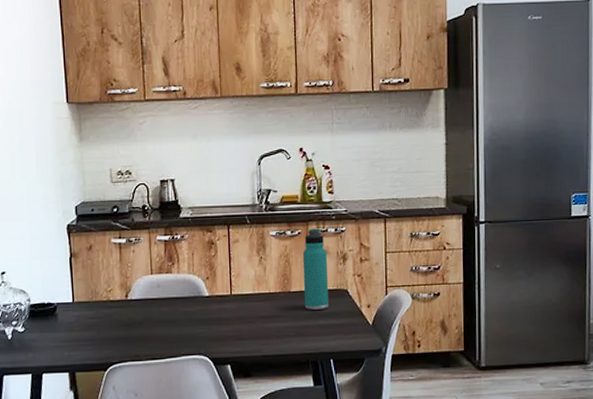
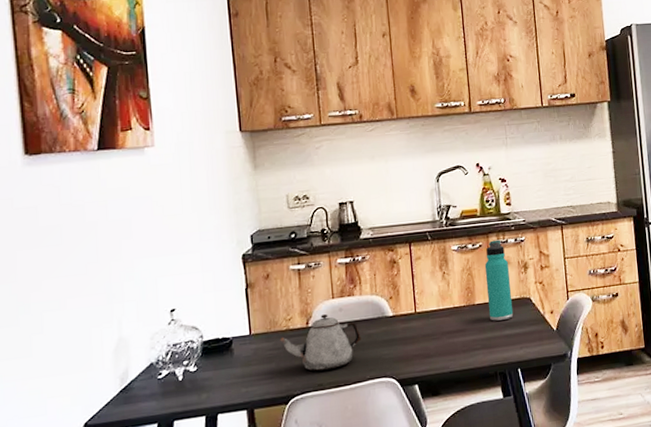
teapot: none [100,289,177,343] -> present [280,314,361,371]

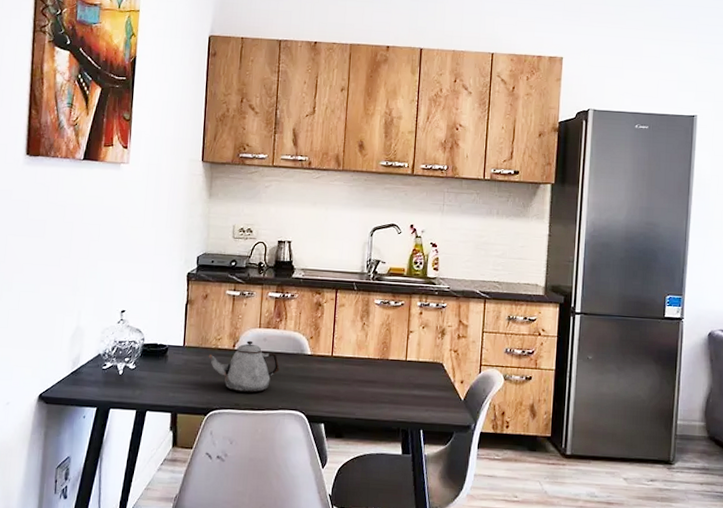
thermos bottle: present [484,240,514,321] -> none [400,301,427,380]

